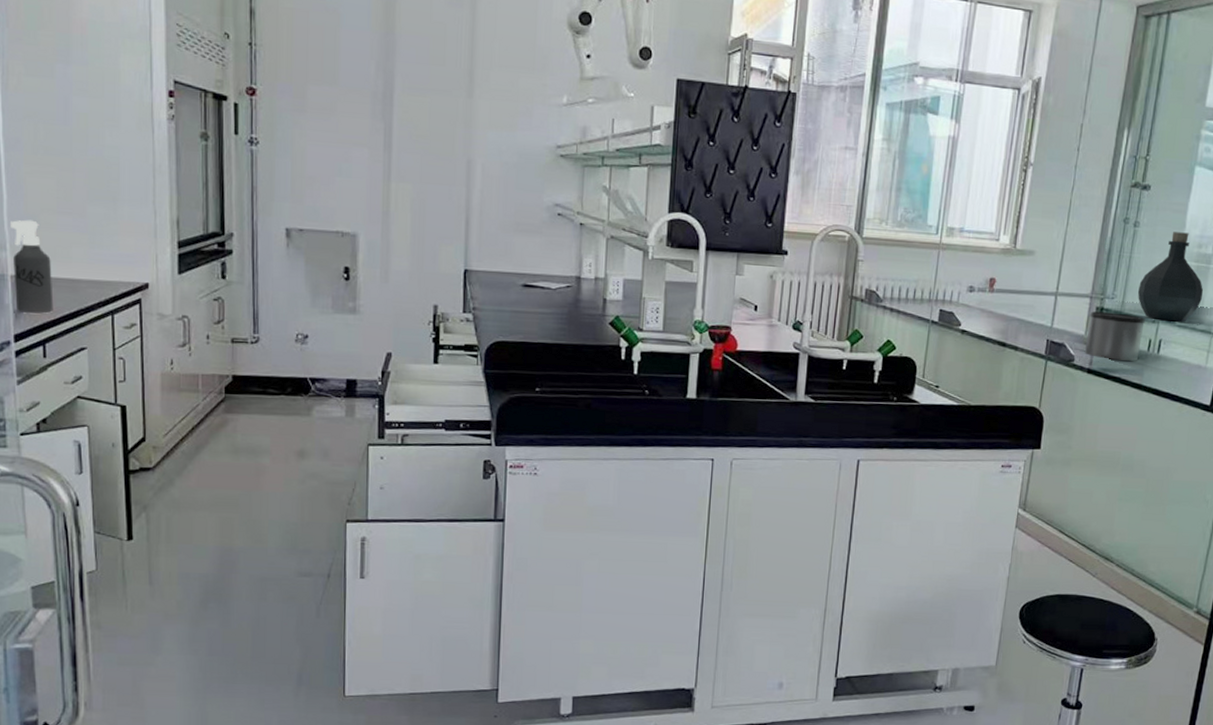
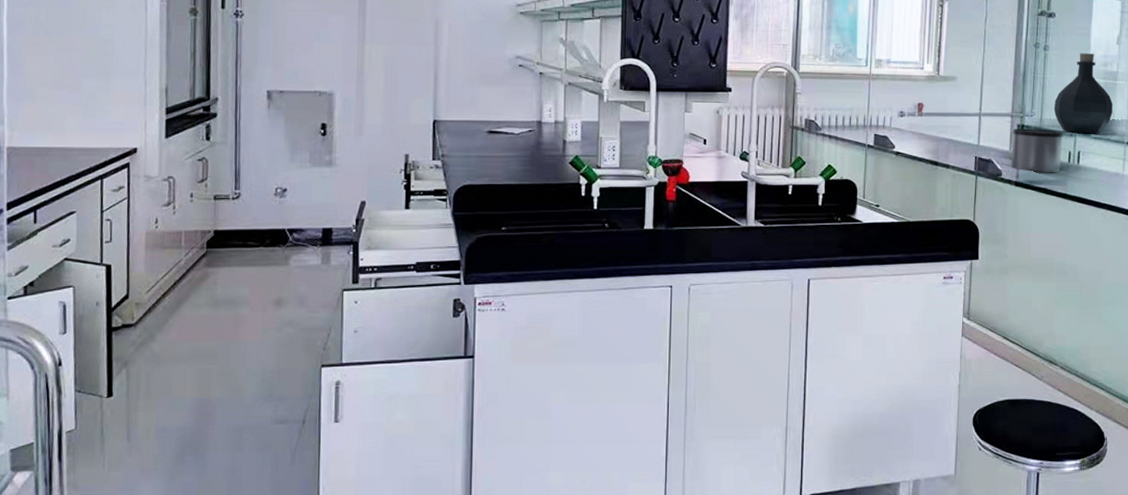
spray bottle: present [10,219,54,315] -> none [9,95,47,183]

